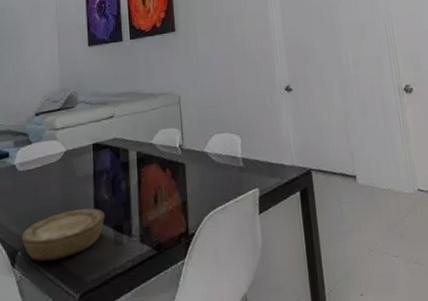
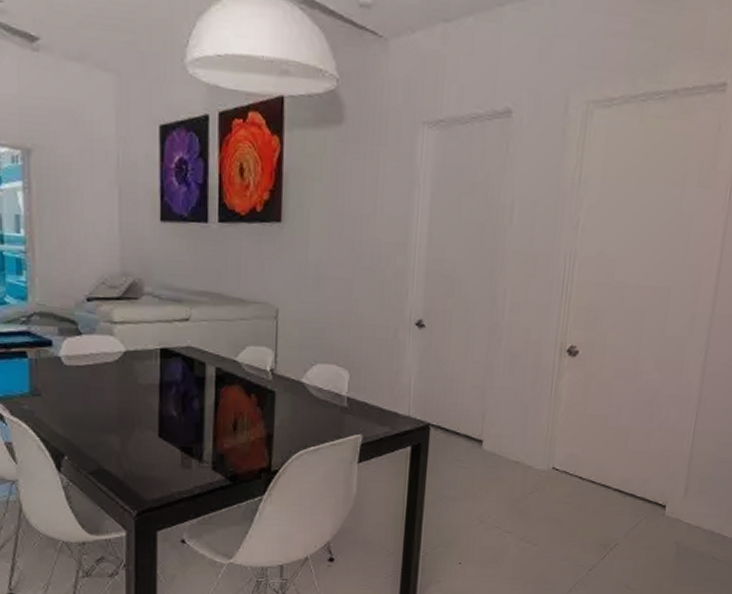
bowl: present [21,208,105,262] -> none [68,421,171,472]

